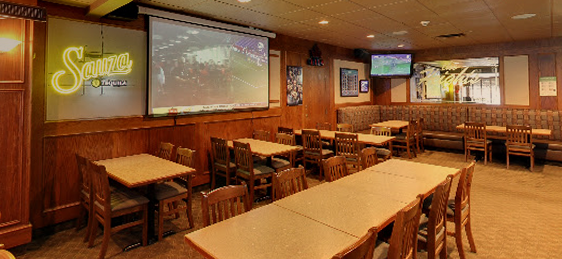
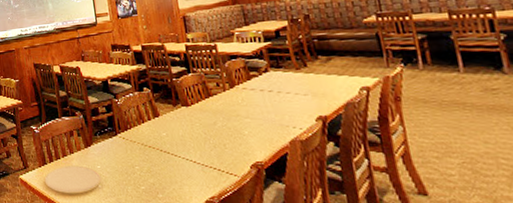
plate: none [207,227,255,251] -> present [44,165,102,194]

